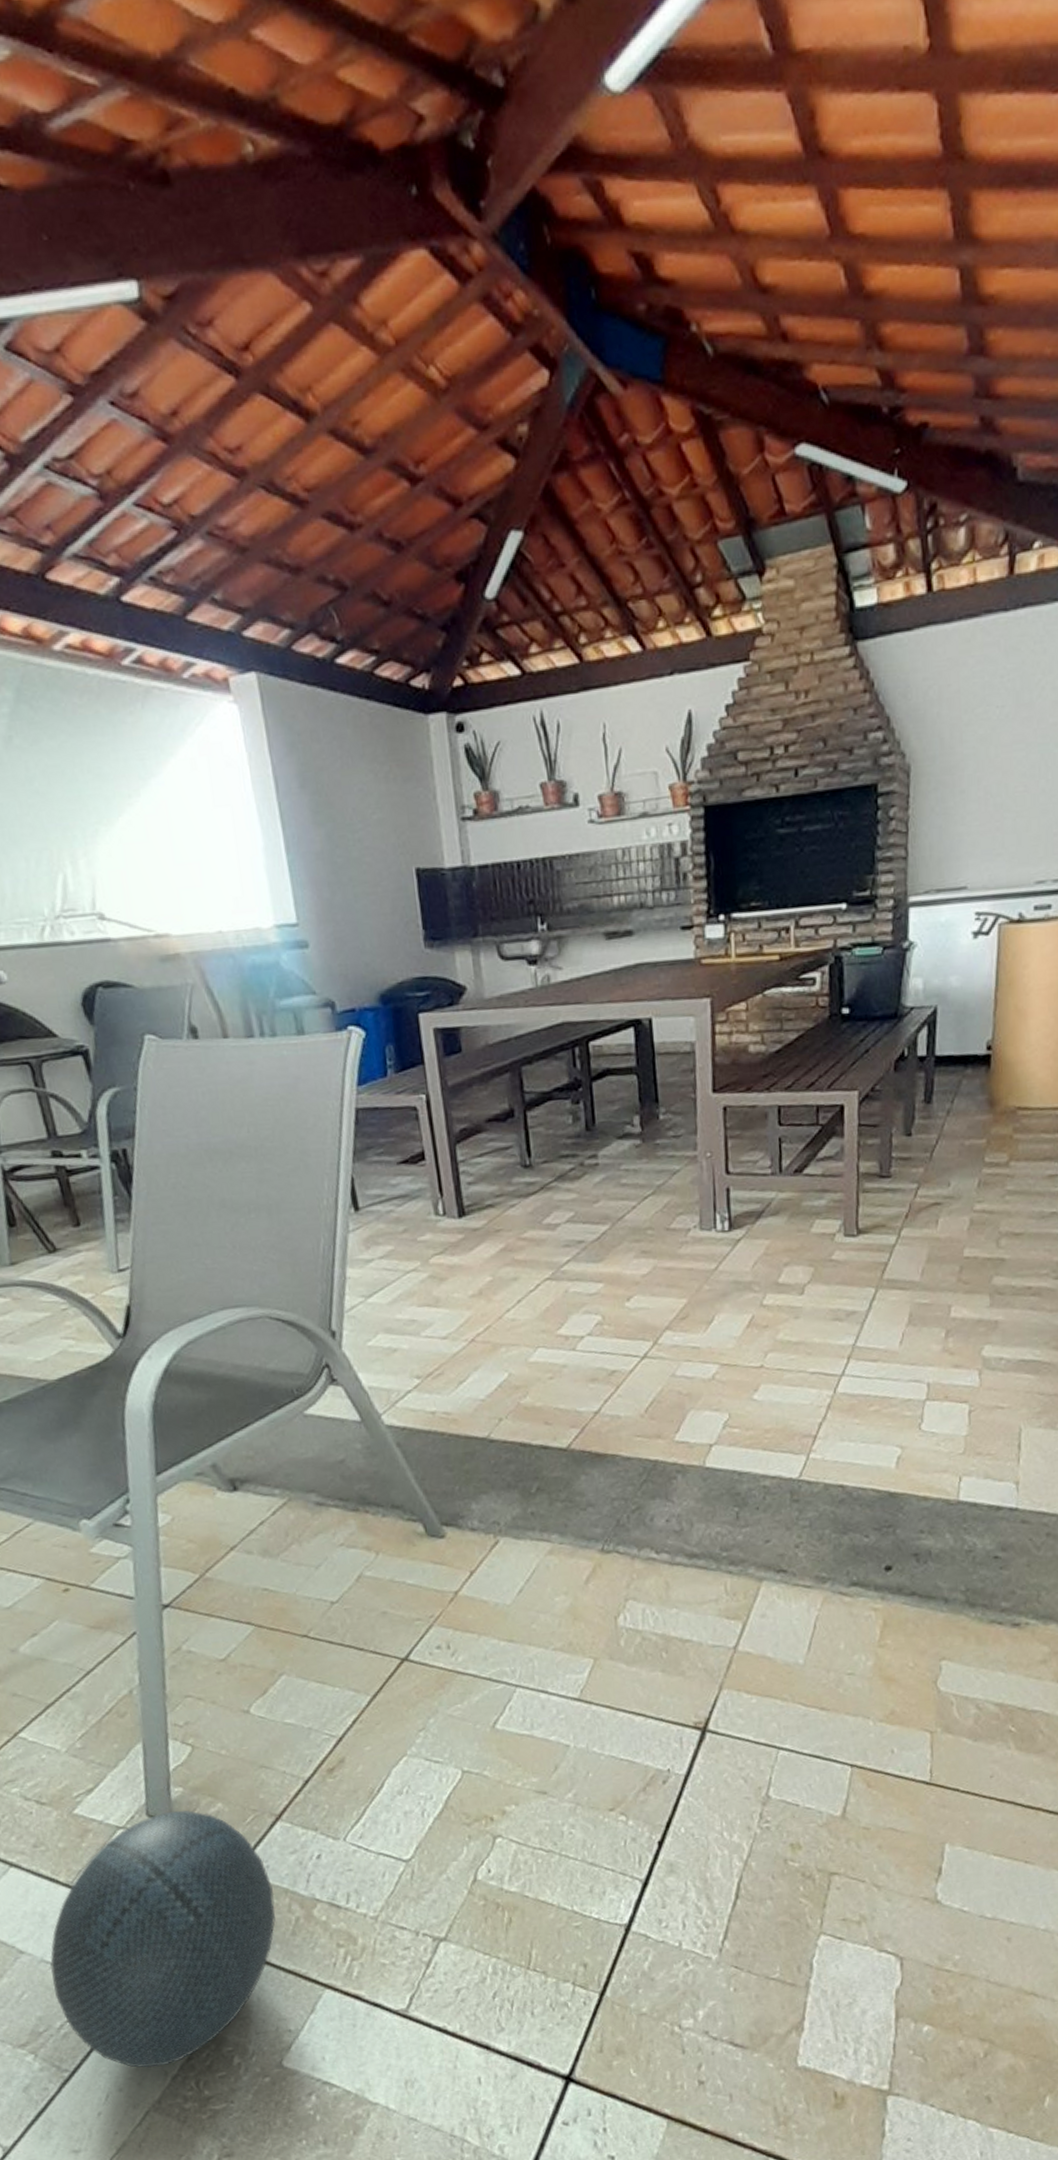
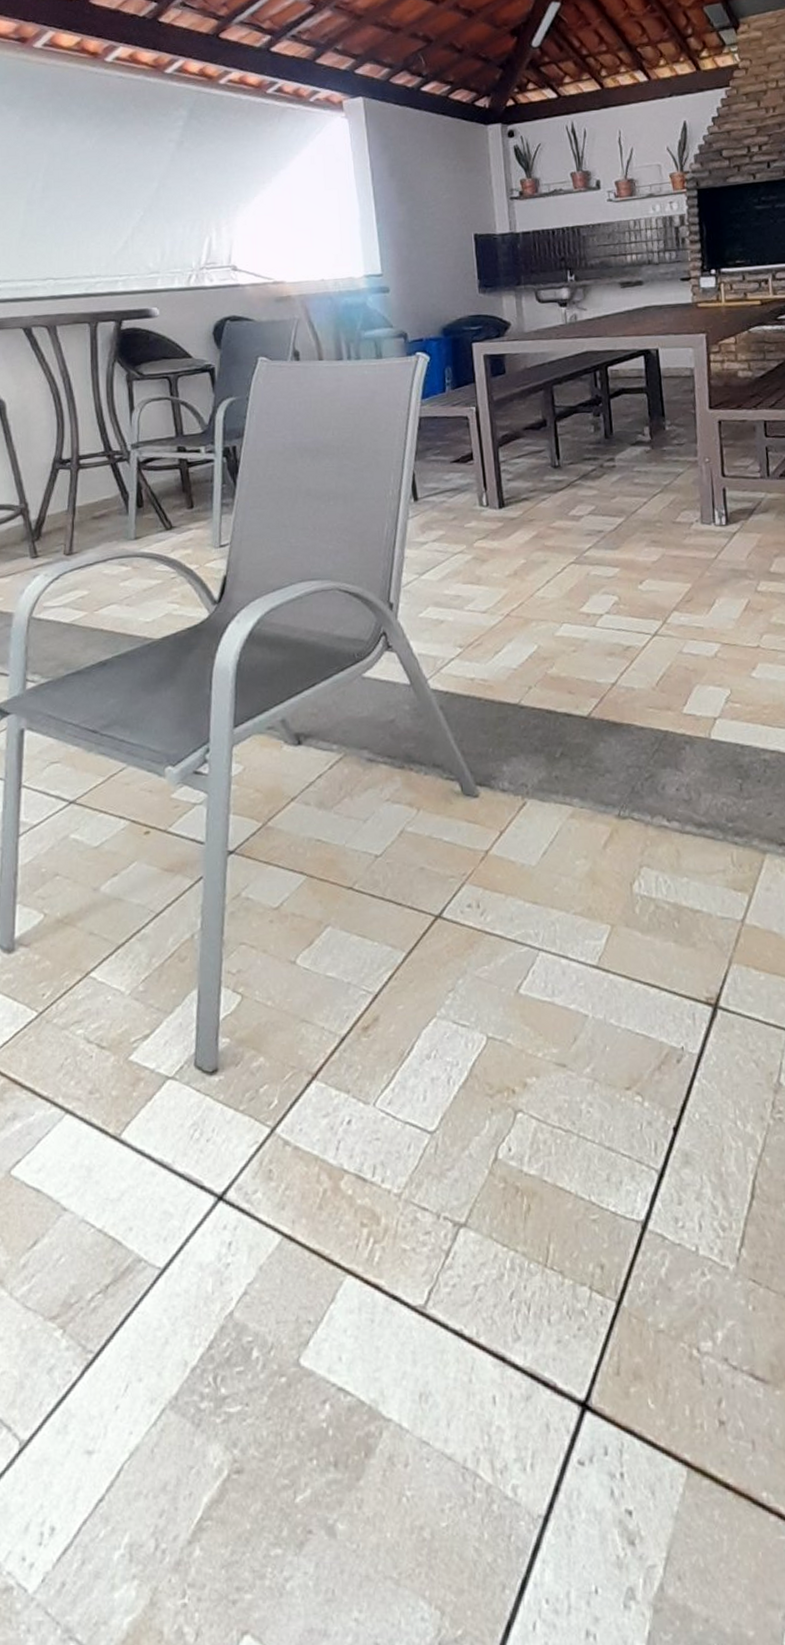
ball: present [50,1810,276,2068] -> none [90,1063,305,1355]

